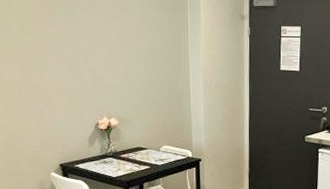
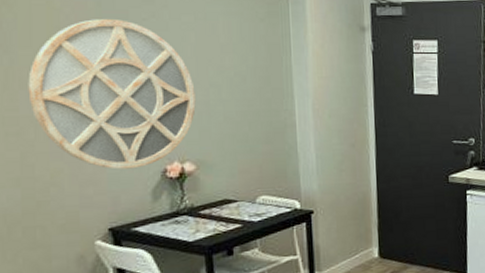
home mirror: none [8,10,119,122] -> present [28,19,196,170]

